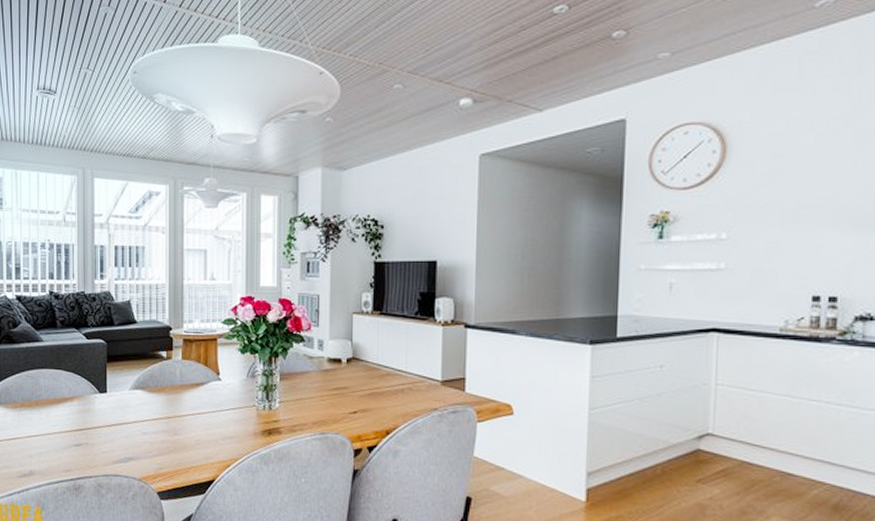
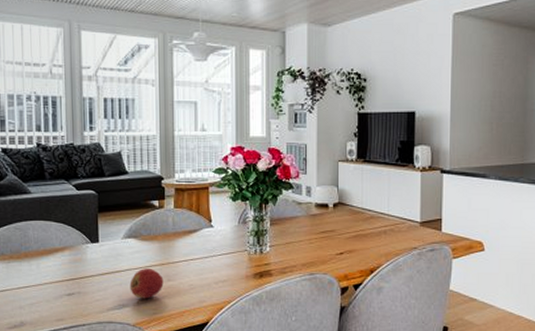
apple: none [136,421,170,453] -> present [129,268,164,299]

